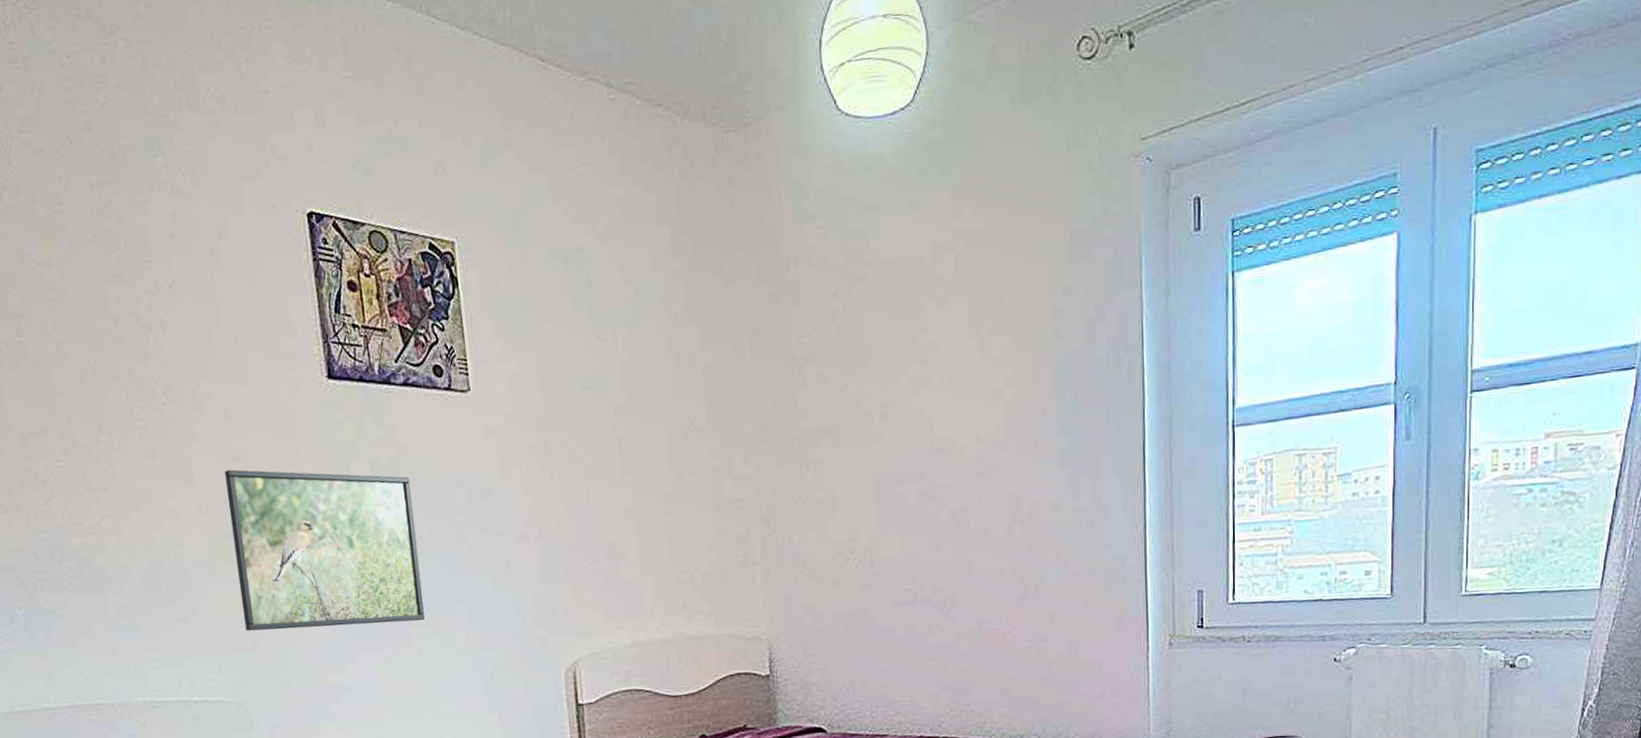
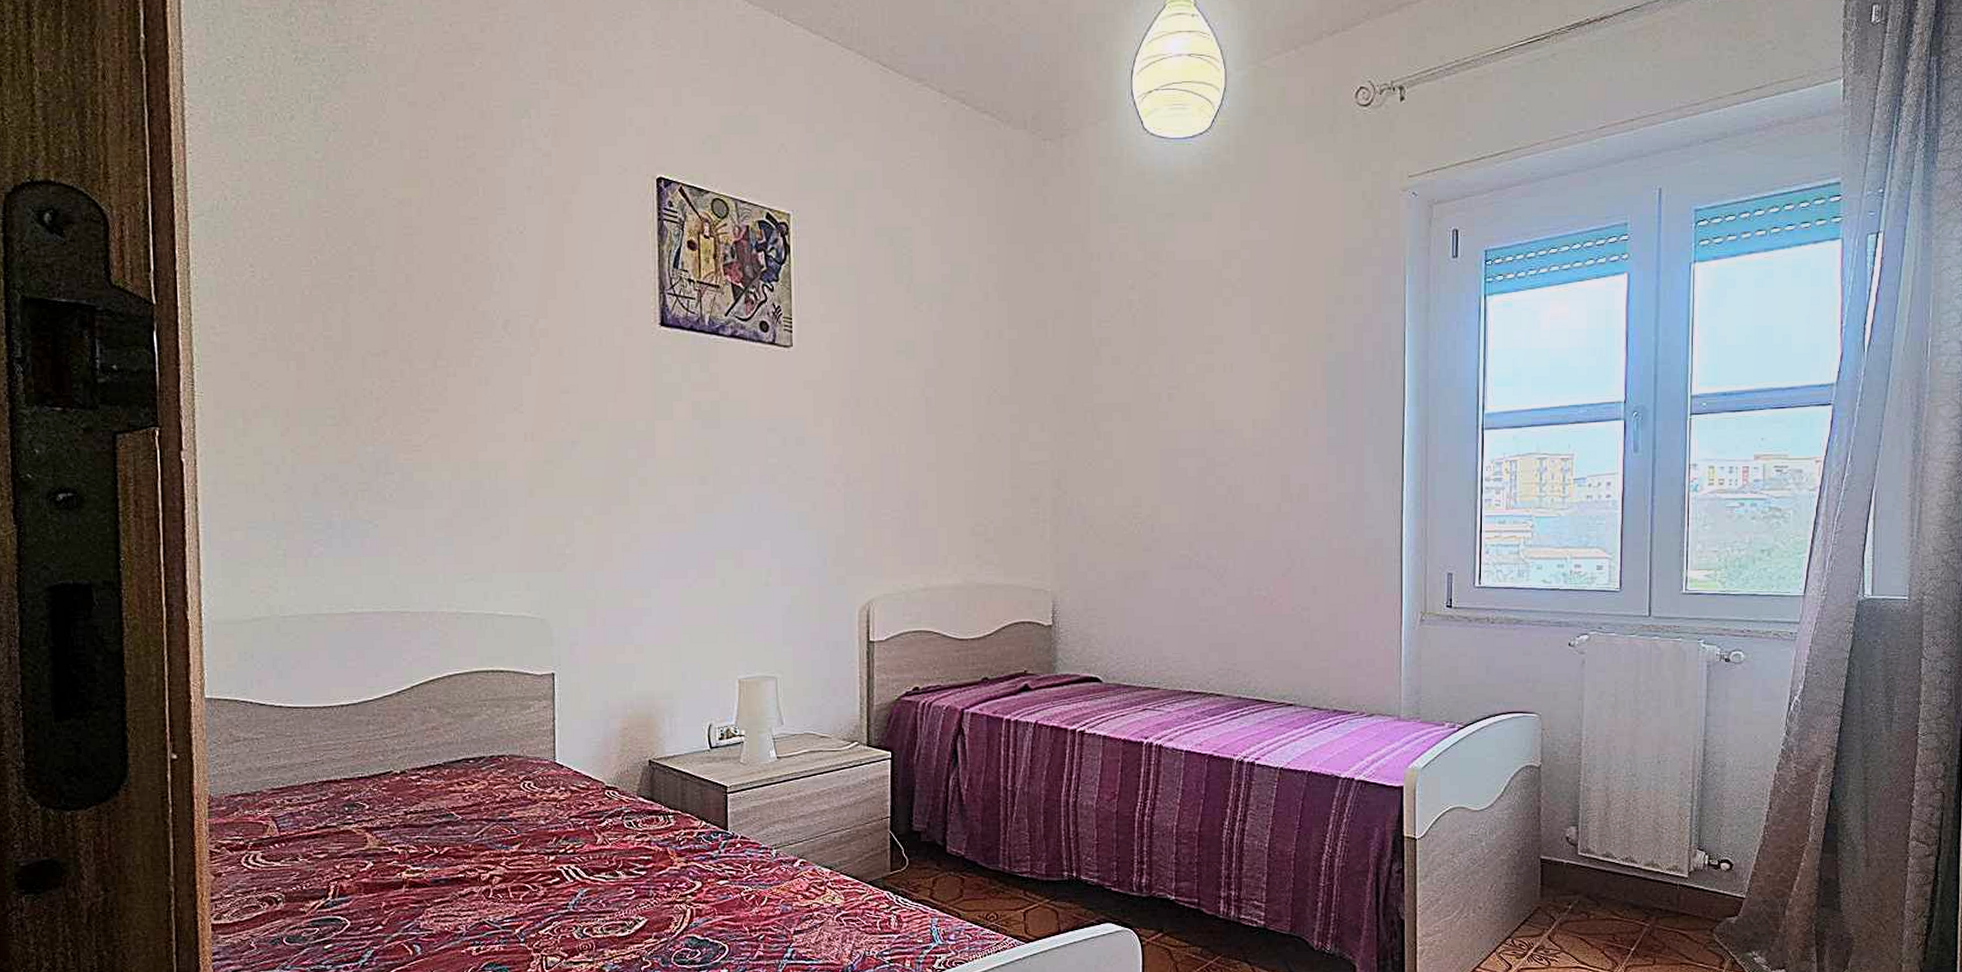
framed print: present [225,469,425,631] -> none [552,401,731,553]

